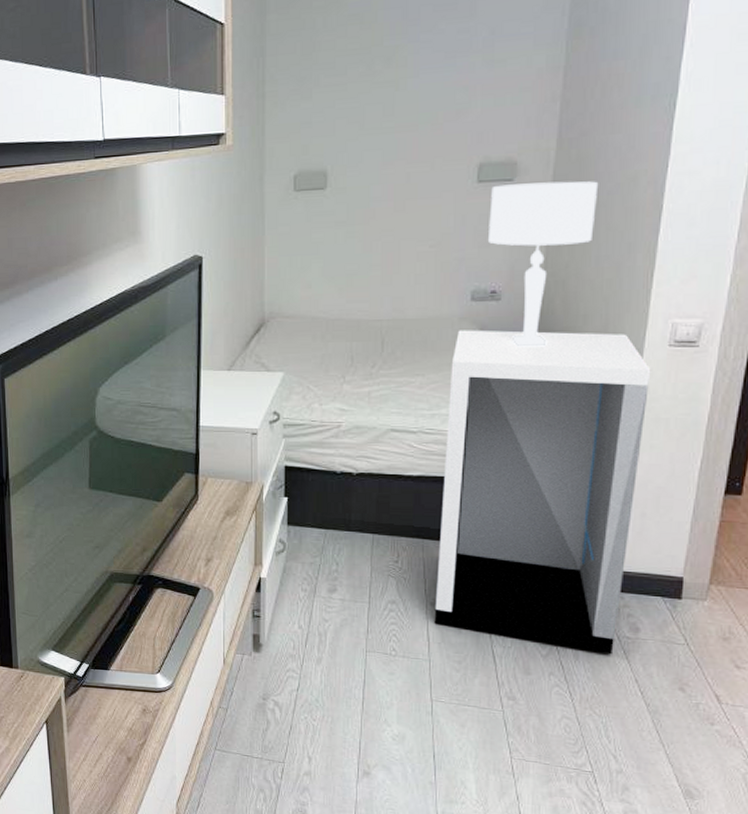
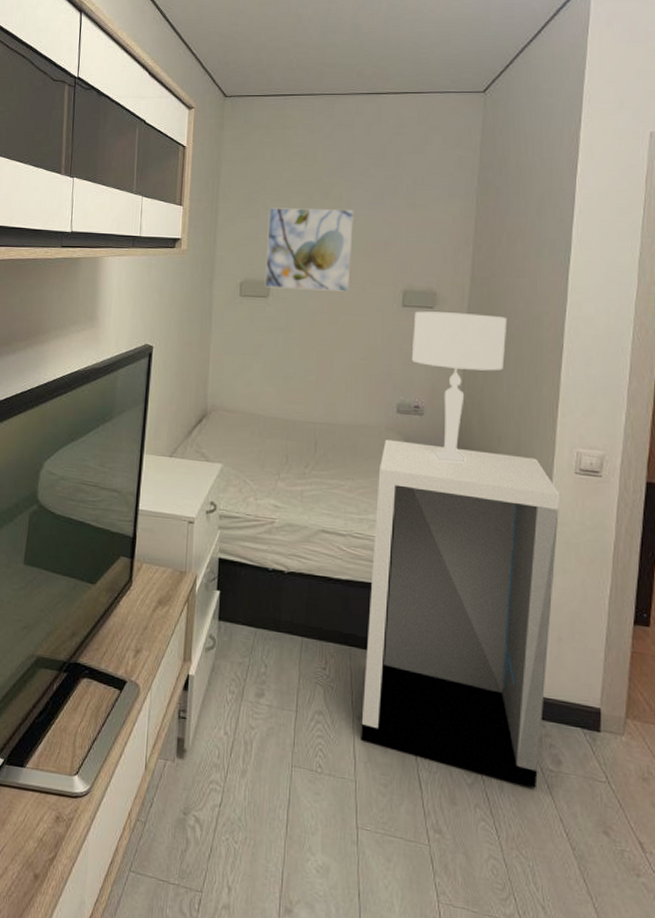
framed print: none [321,75,421,178] -> present [264,207,354,292]

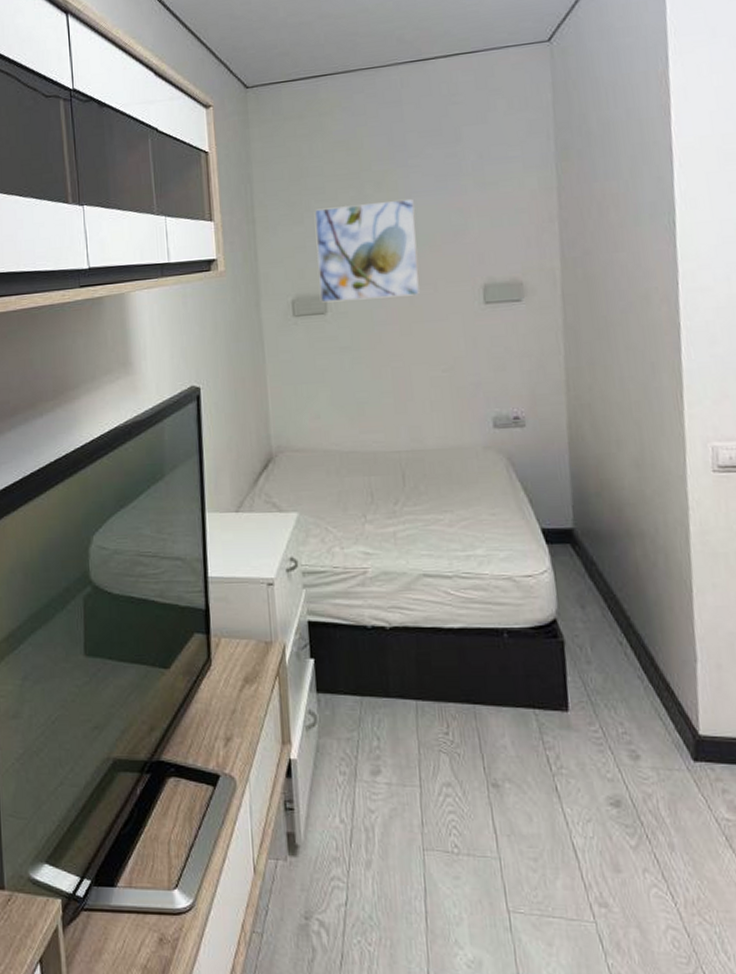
nightstand: present [361,439,560,789] -> none [481,459,714,843]
table lamp: present [412,311,508,463] -> none [500,300,613,477]

